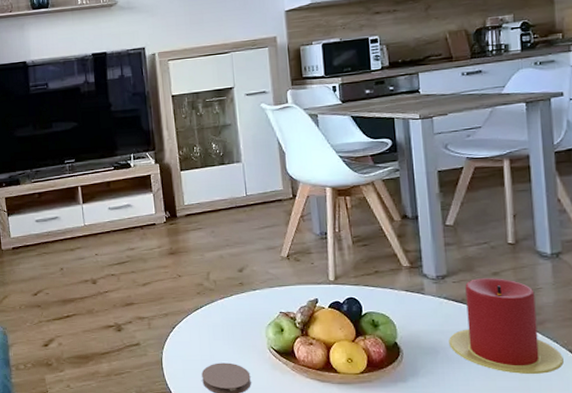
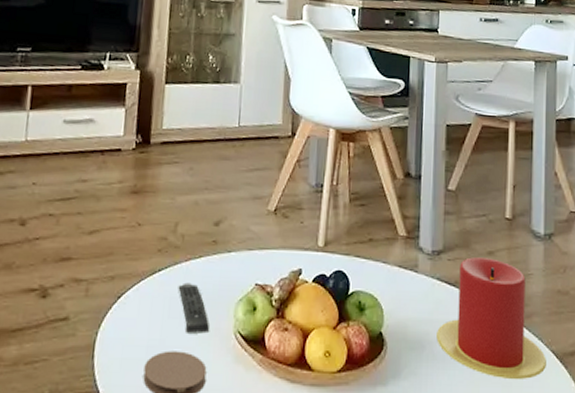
remote control: none [217,314,248,350] -> present [178,282,210,334]

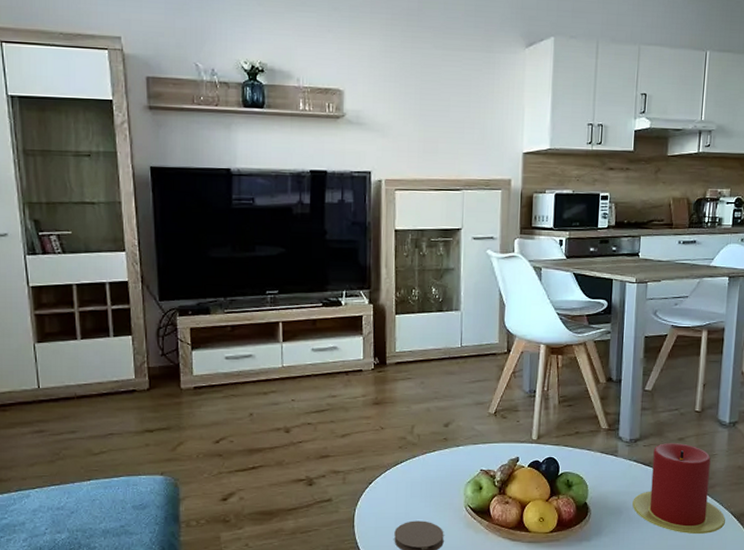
remote control: present [178,282,210,334] -> none [417,471,445,508]

